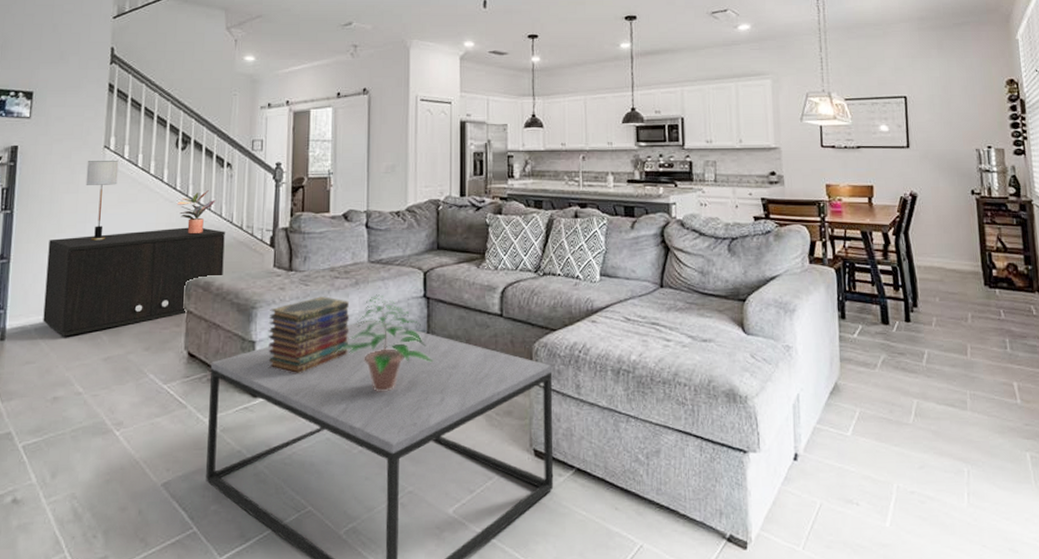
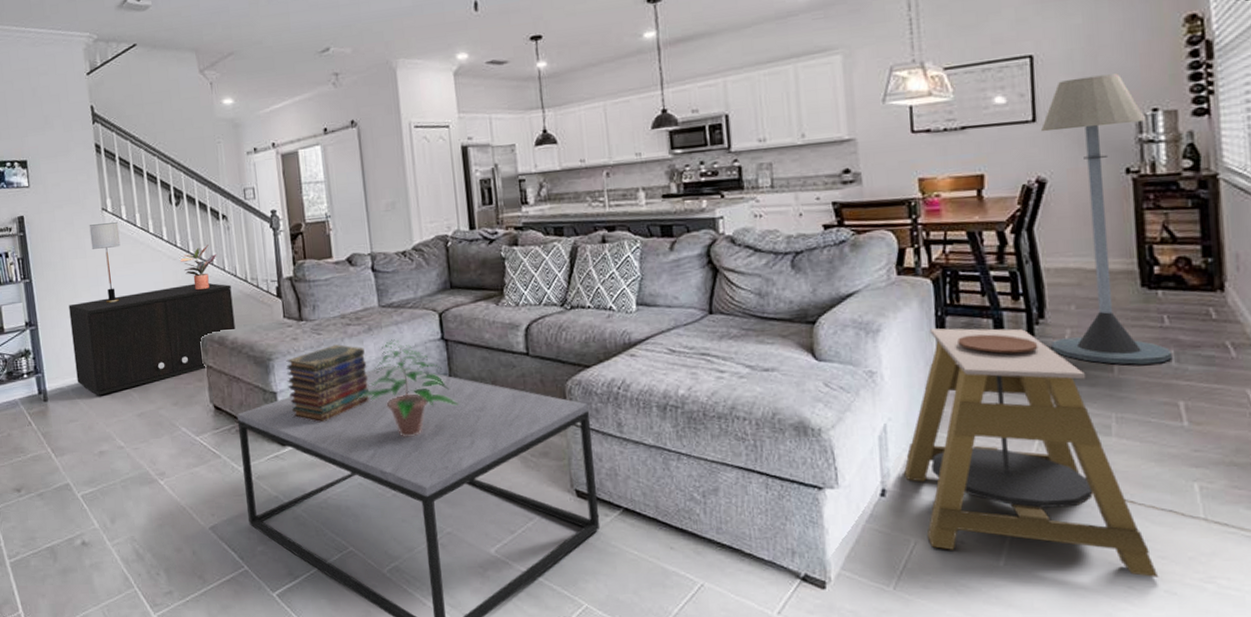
side table: none [812,311,1005,537] -> present [904,328,1159,577]
floor lamp: none [913,117,1008,350] -> present [1041,73,1172,365]

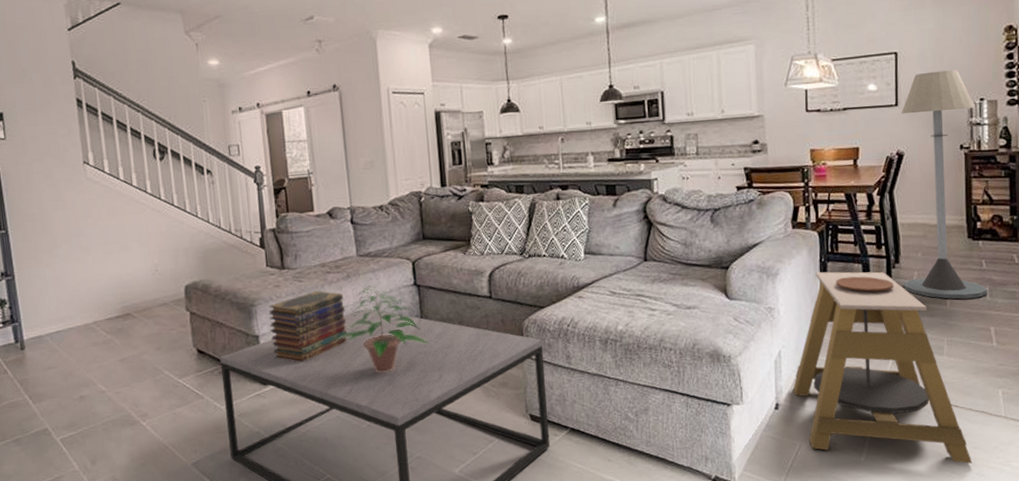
storage cabinet: present [69,283,235,396] -> none [48,234,219,343]
table lamp: present [89,222,121,303] -> none [69,175,103,253]
potted plant: present [180,245,217,291] -> none [164,198,201,242]

